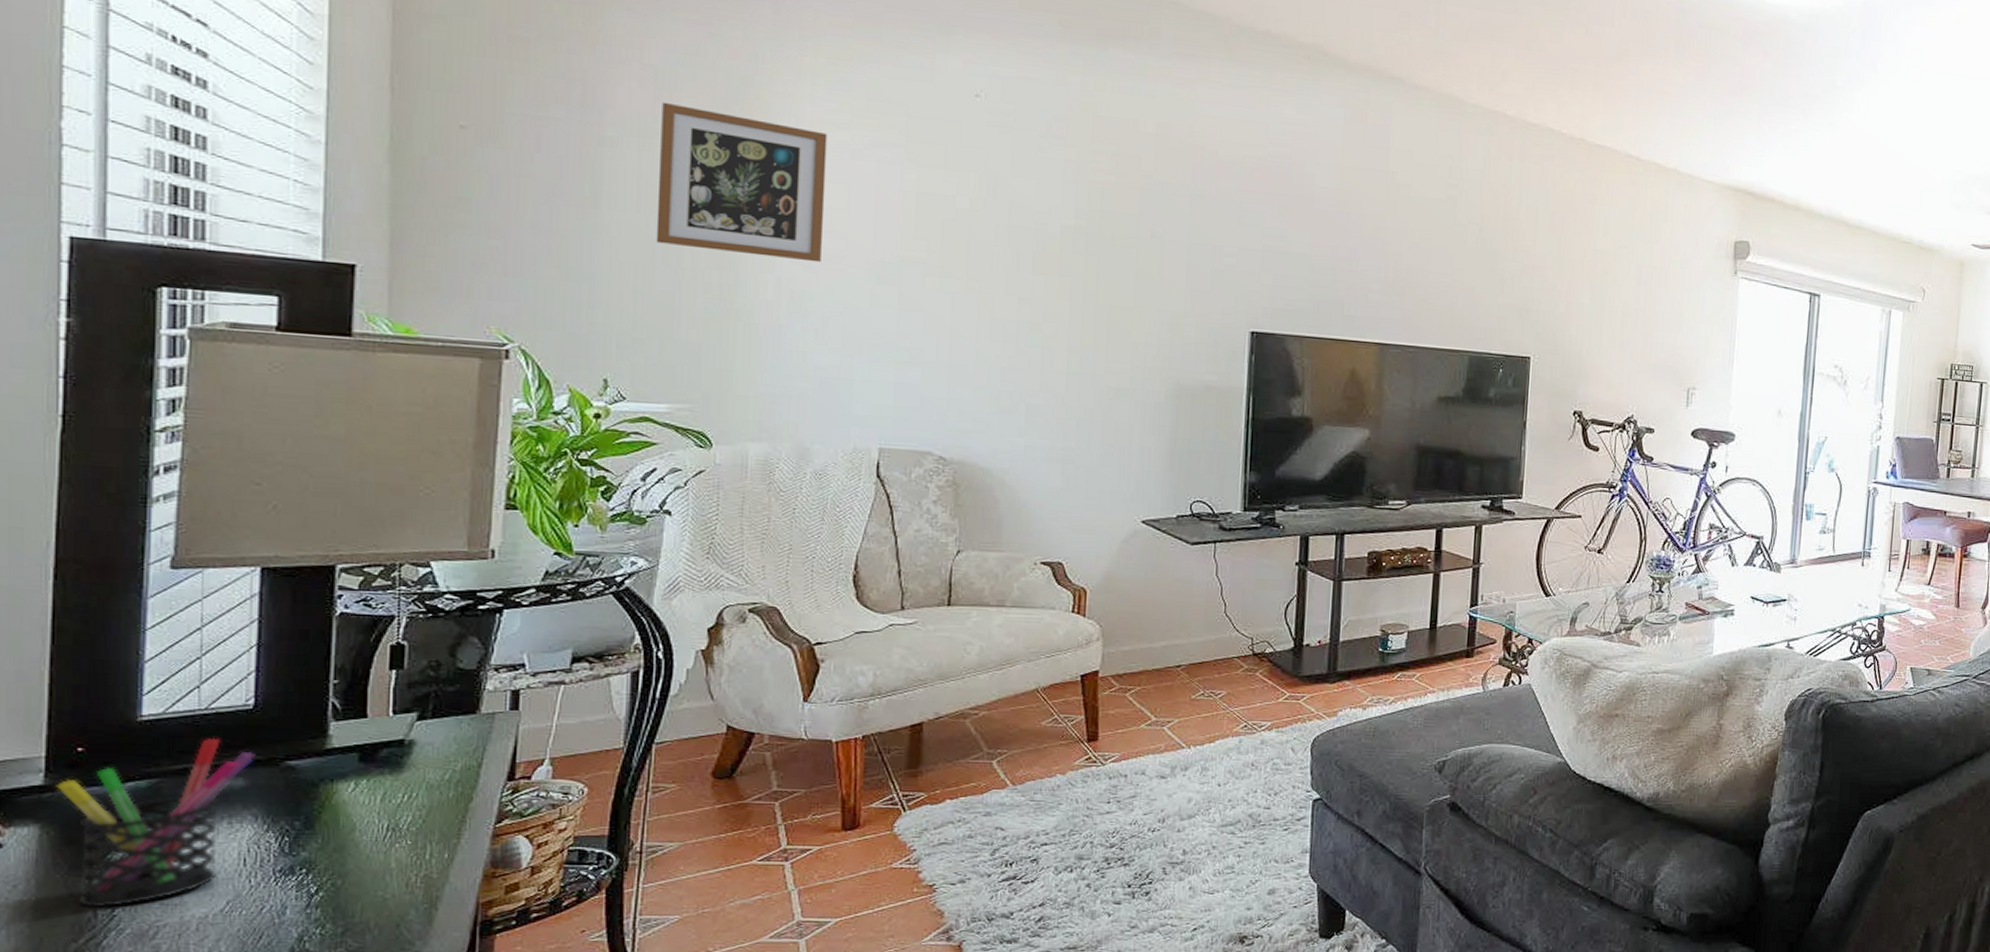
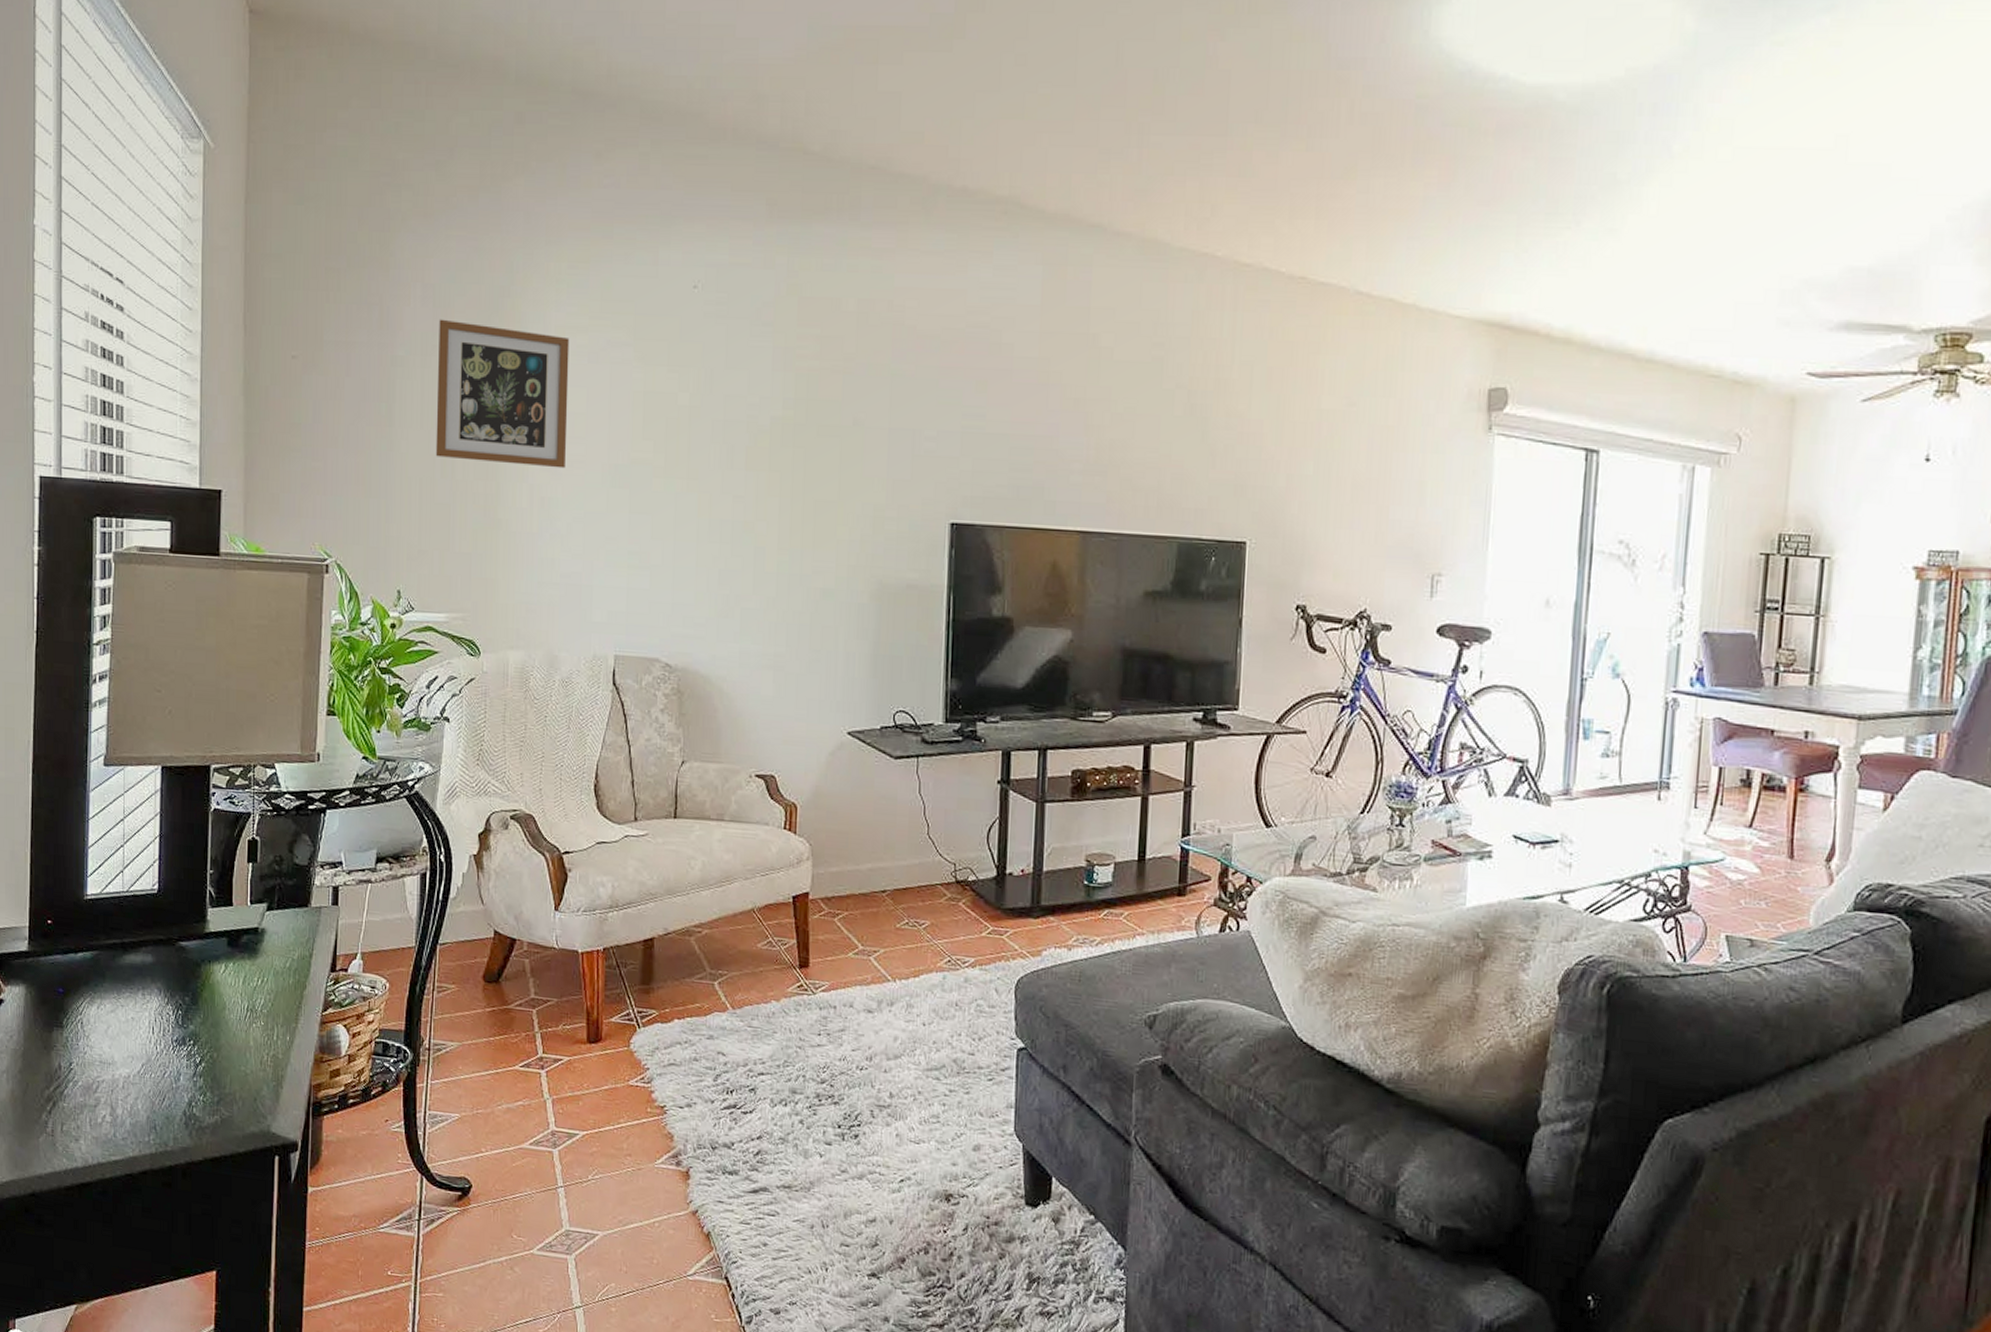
pen holder: present [57,737,255,908] -> none [36,917,159,1061]

